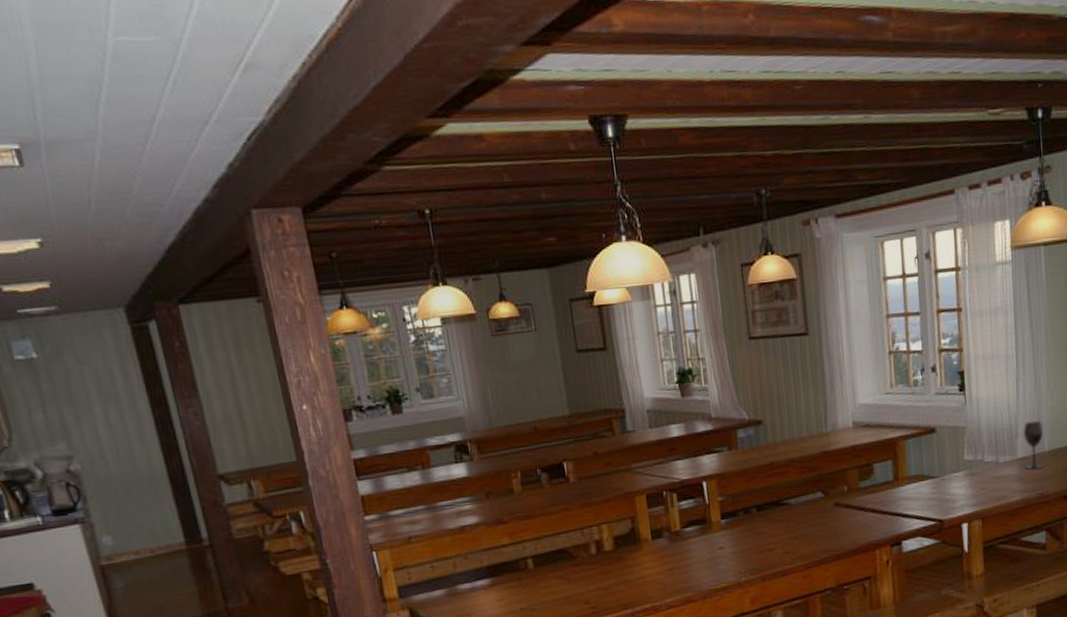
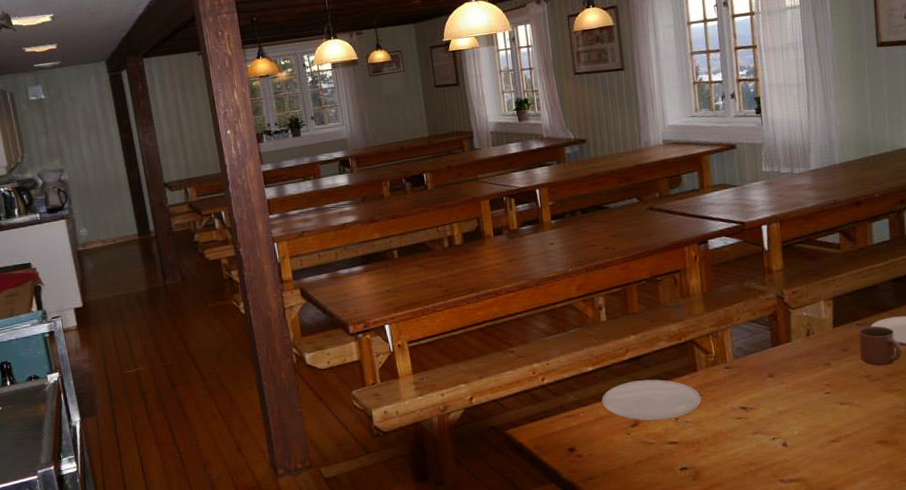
wine glass: present [1023,420,1044,470] -> none [815,137,835,180]

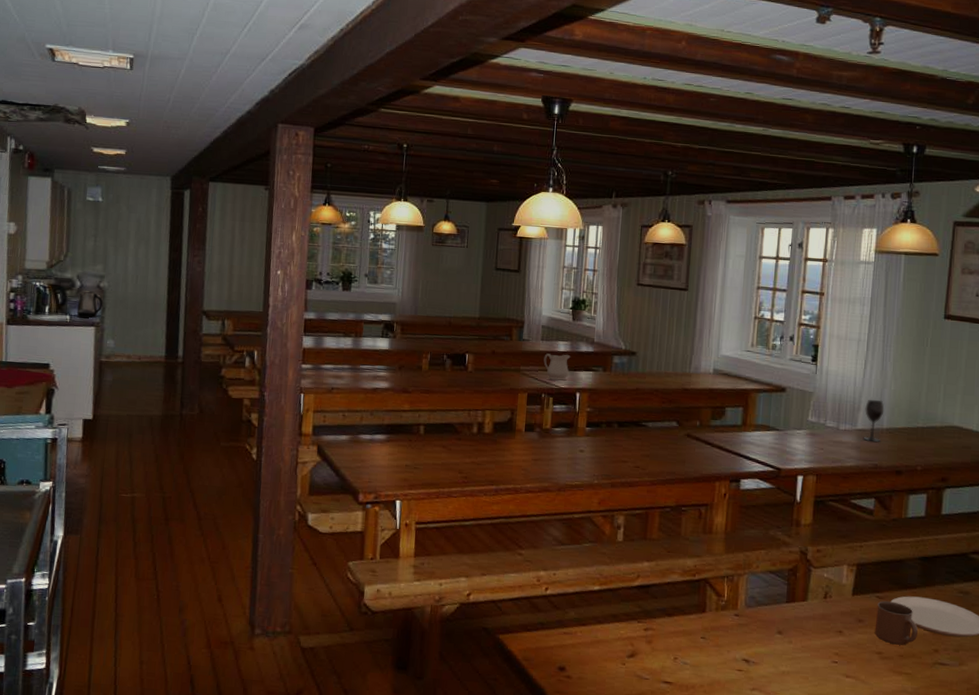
pitcher: none [498,154,526,182] -> present [543,353,571,381]
plate: present [601,379,702,422] -> none [602,609,705,658]
wine glass: none [815,137,835,180] -> present [863,399,885,442]

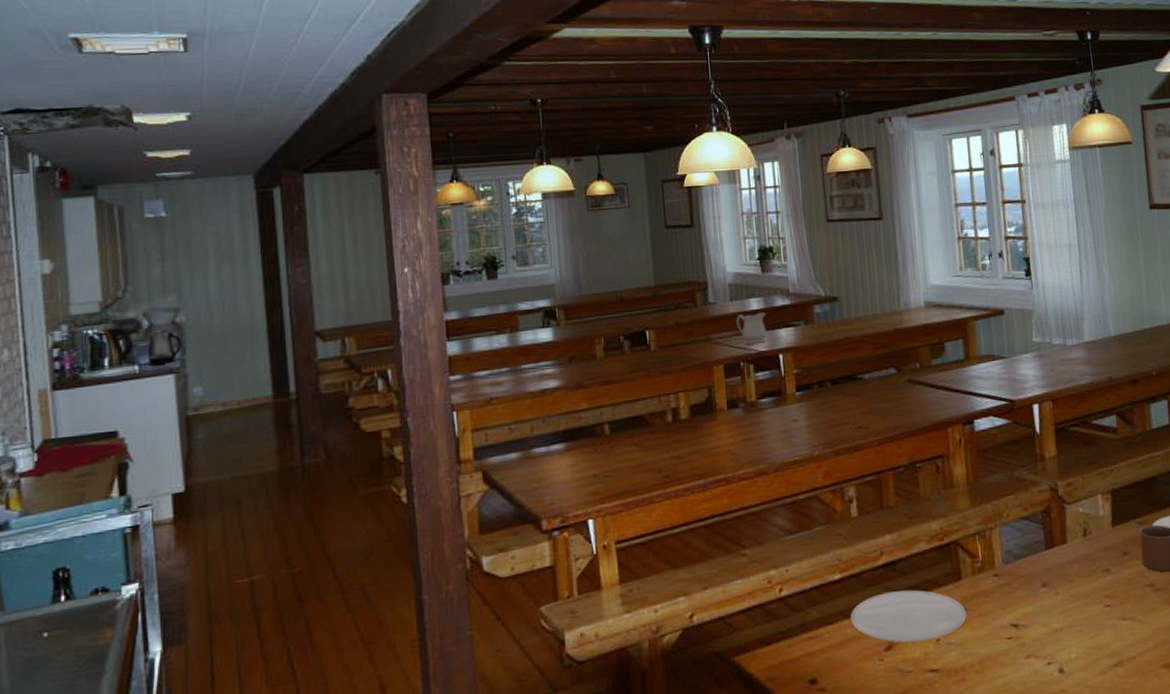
plate: none [602,609,705,658] -> present [850,590,967,644]
wine glass: present [863,399,885,442] -> none [1088,306,1110,353]

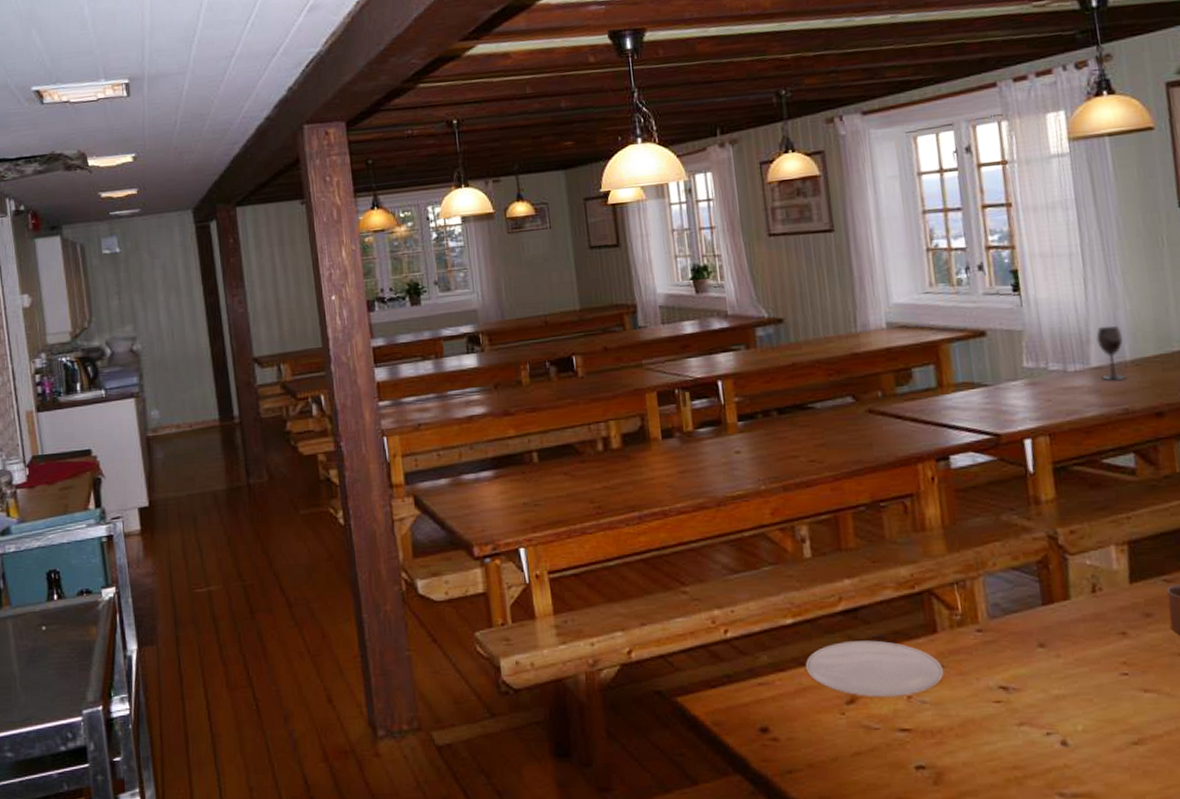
kettle: present [146,329,183,366] -> none [109,356,140,391]
pitcher: present [736,312,768,344] -> none [668,335,705,370]
wine glass: none [1088,306,1110,353] -> present [1096,325,1126,381]

